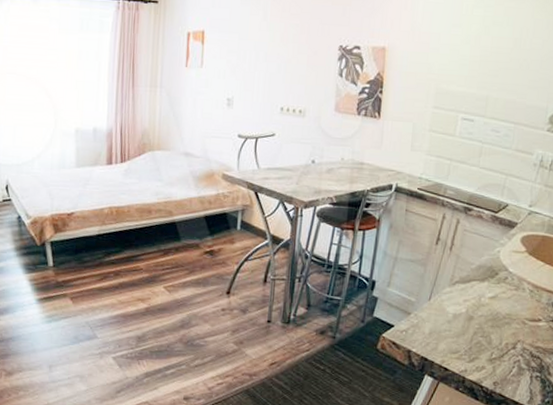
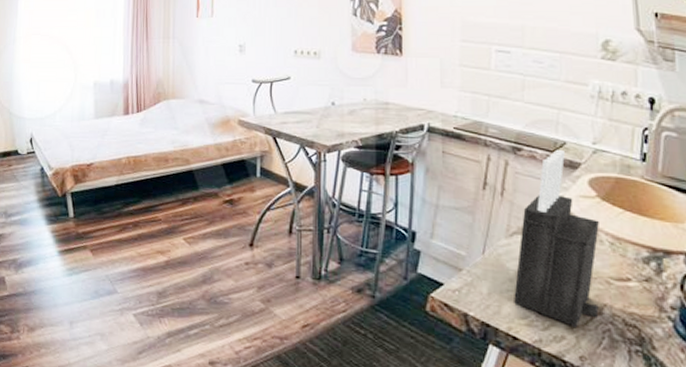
knife block: none [449,210,524,360] -> present [514,149,599,329]

